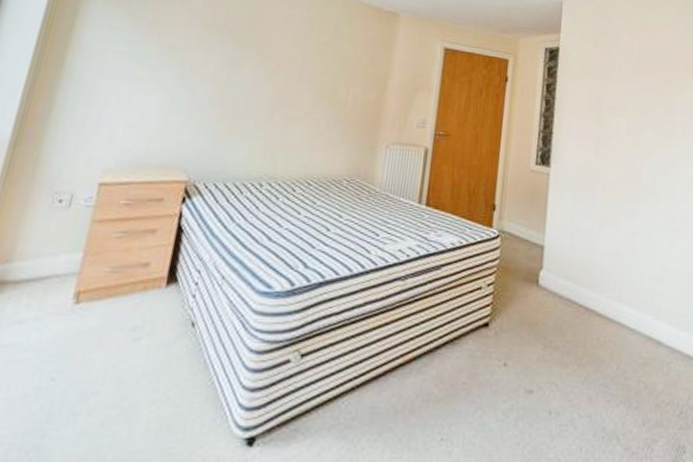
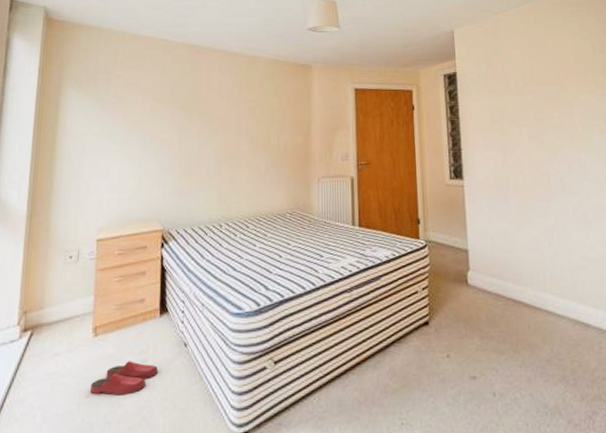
slippers: none [57,338,153,381] -> present [90,361,158,395]

